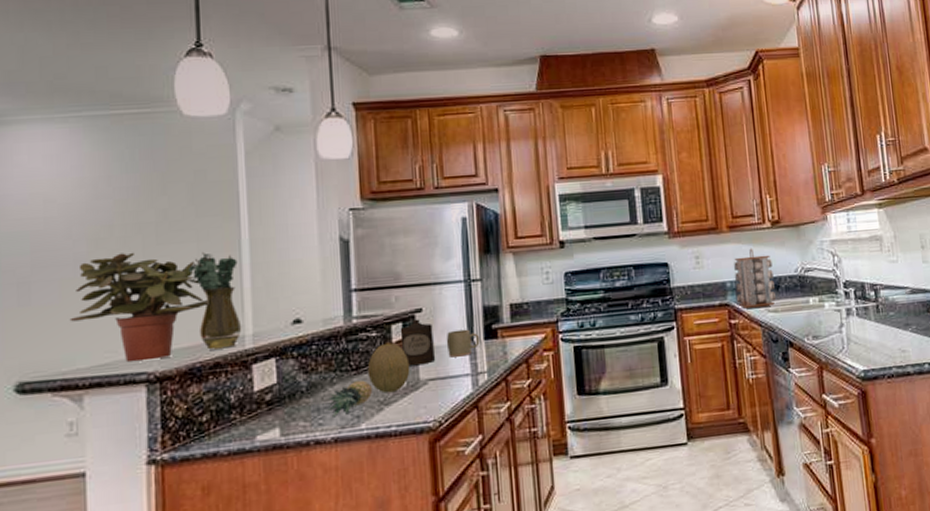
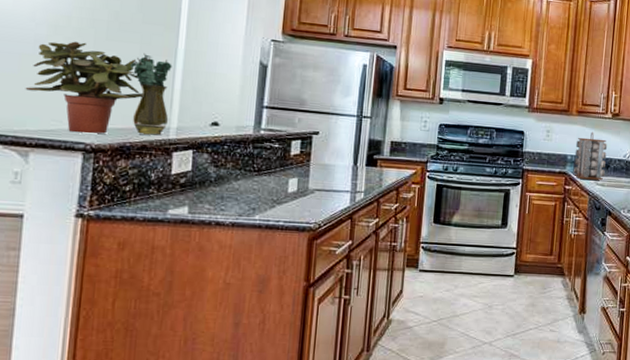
fruit: present [327,380,373,418] -> none [230,180,270,206]
fruit: present [367,342,410,393] -> none [266,154,302,195]
canister: present [400,319,436,367] -> none [297,139,326,177]
mug: present [446,329,480,358] -> none [334,154,362,176]

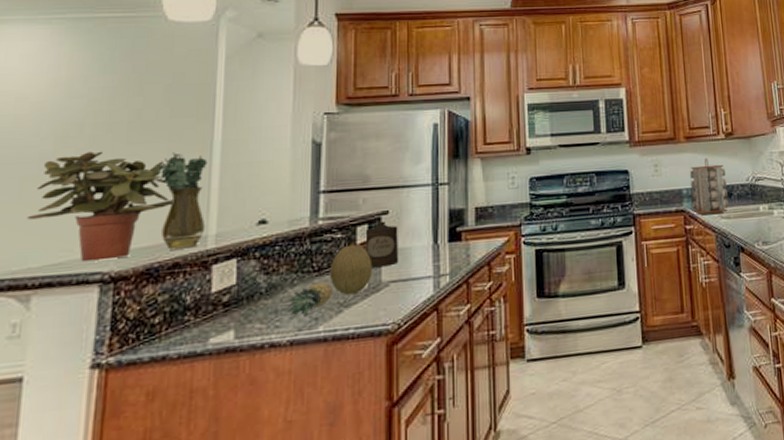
fruit: none [230,180,270,206] -> present [285,282,334,320]
fruit: none [266,154,302,195] -> present [329,244,373,295]
canister: none [297,139,326,177] -> present [365,221,399,268]

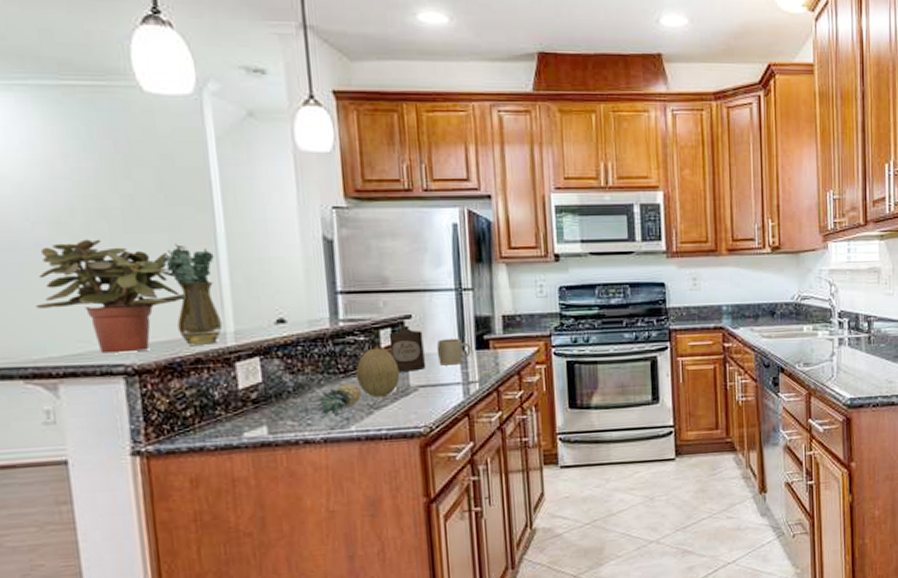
mug: none [410,231,444,260] -> present [436,338,471,366]
spice rack: present [689,157,728,215] -> none [730,272,770,334]

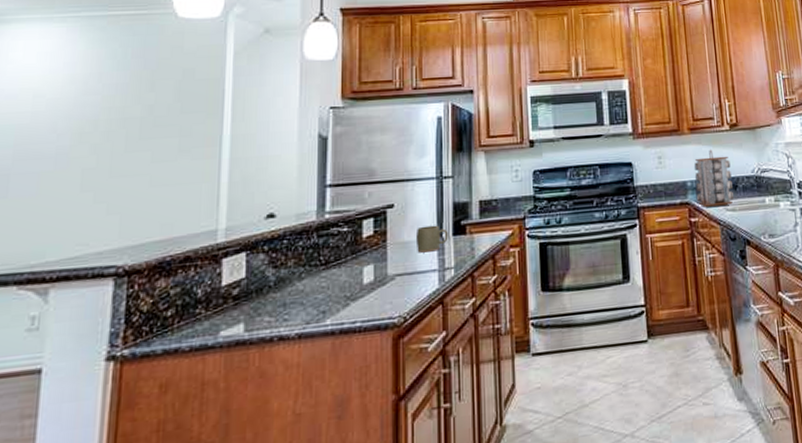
potted plant: present [35,239,184,354] -> none [44,146,184,256]
vase: present [160,243,223,345] -> none [167,146,217,244]
fruit: present [316,384,362,419] -> none [294,275,341,313]
fruit: present [356,348,400,398] -> none [336,238,379,289]
canister: present [388,325,426,372] -> none [371,214,405,262]
spice rack: none [730,272,770,334] -> present [693,149,734,208]

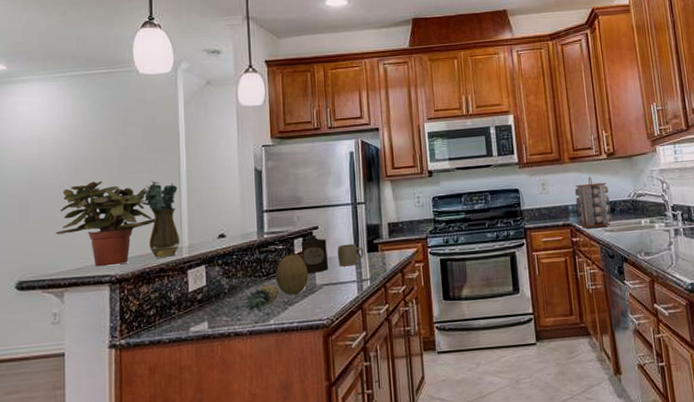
potted plant: none [44,146,184,256] -> present [55,181,155,267]
vase: none [167,146,217,244] -> present [141,180,181,258]
fruit: none [294,275,341,313] -> present [244,284,280,314]
fruit: none [336,238,379,289] -> present [275,254,309,295]
canister: none [371,214,405,262] -> present [301,235,329,274]

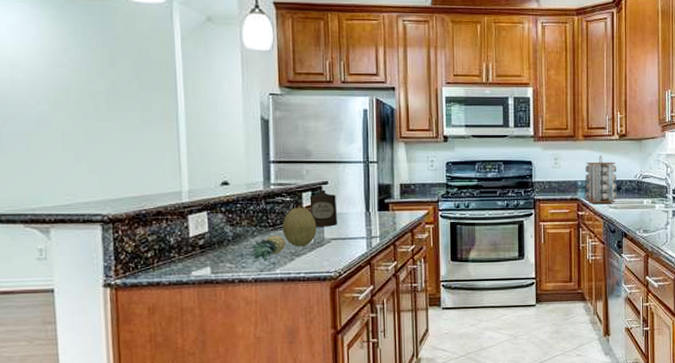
potted plant: present [55,181,155,267] -> none [36,115,151,205]
vase: present [141,180,181,258] -> none [133,119,180,200]
mug: present [337,243,364,267] -> none [347,201,374,223]

